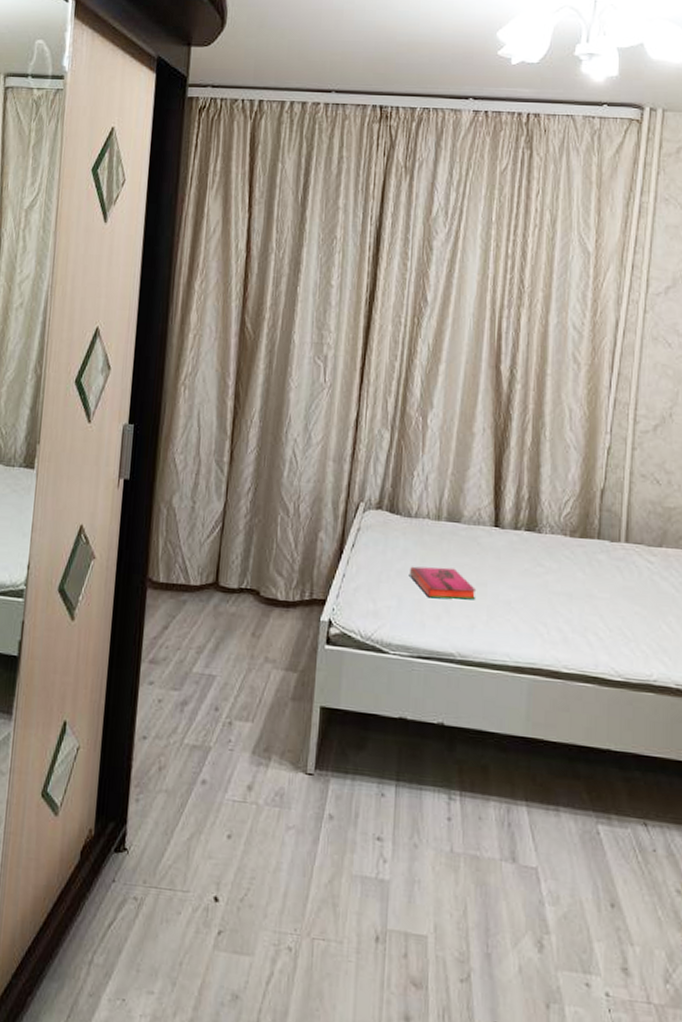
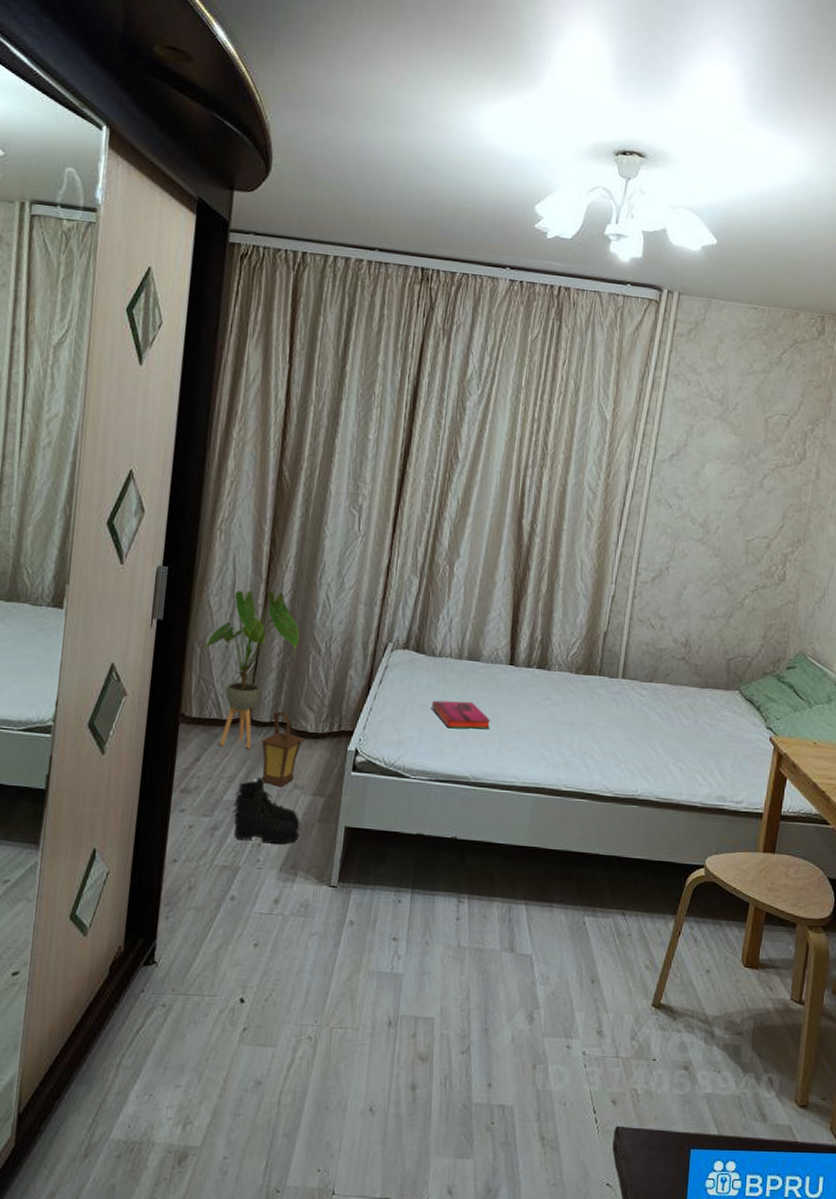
house plant: none [170,447,267,617] -> present [204,590,300,749]
boots: none [201,649,273,724] -> present [231,777,301,844]
lantern: none [229,576,273,660] -> present [261,711,303,787]

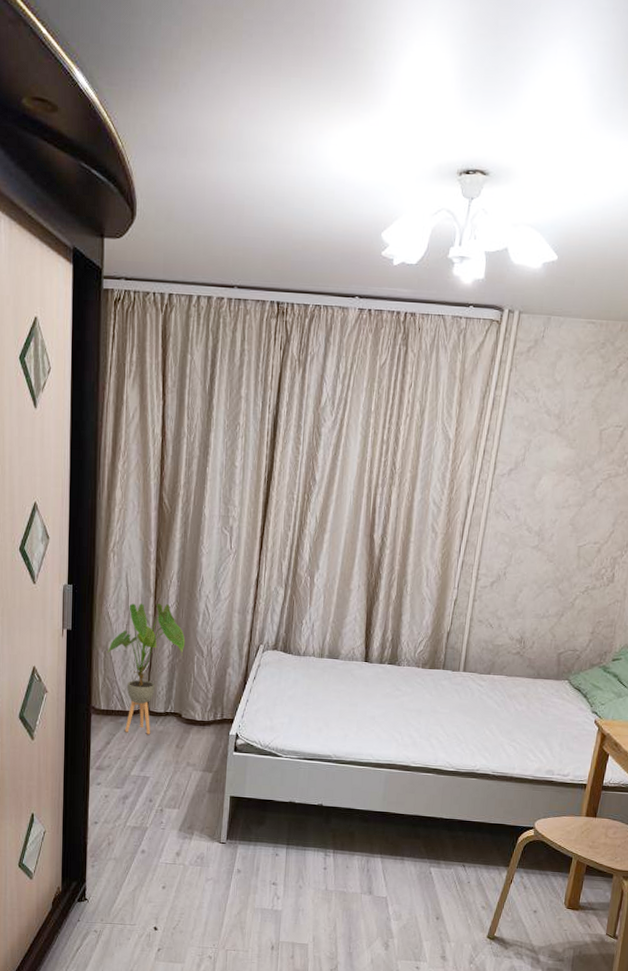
boots: present [231,777,301,844] -> none [138,757,194,810]
lantern: present [261,711,303,787] -> none [158,703,192,765]
hardback book: present [432,700,491,729] -> none [299,693,350,716]

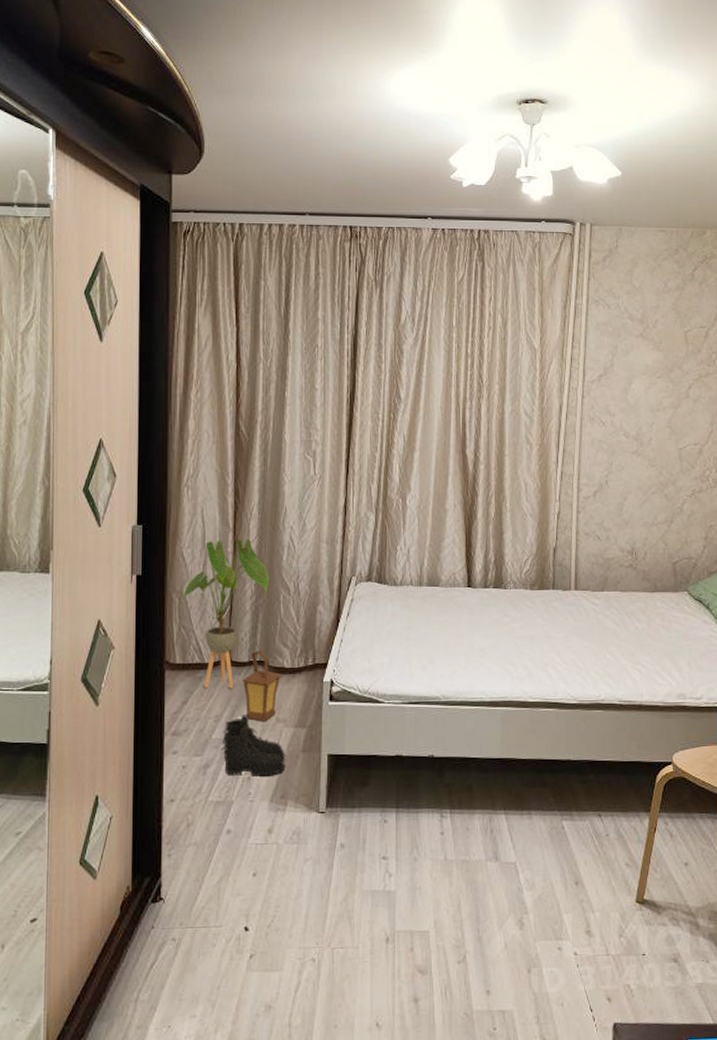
boots: none [138,757,194,810] -> present [220,715,286,777]
lantern: none [158,703,192,765] -> present [242,650,281,722]

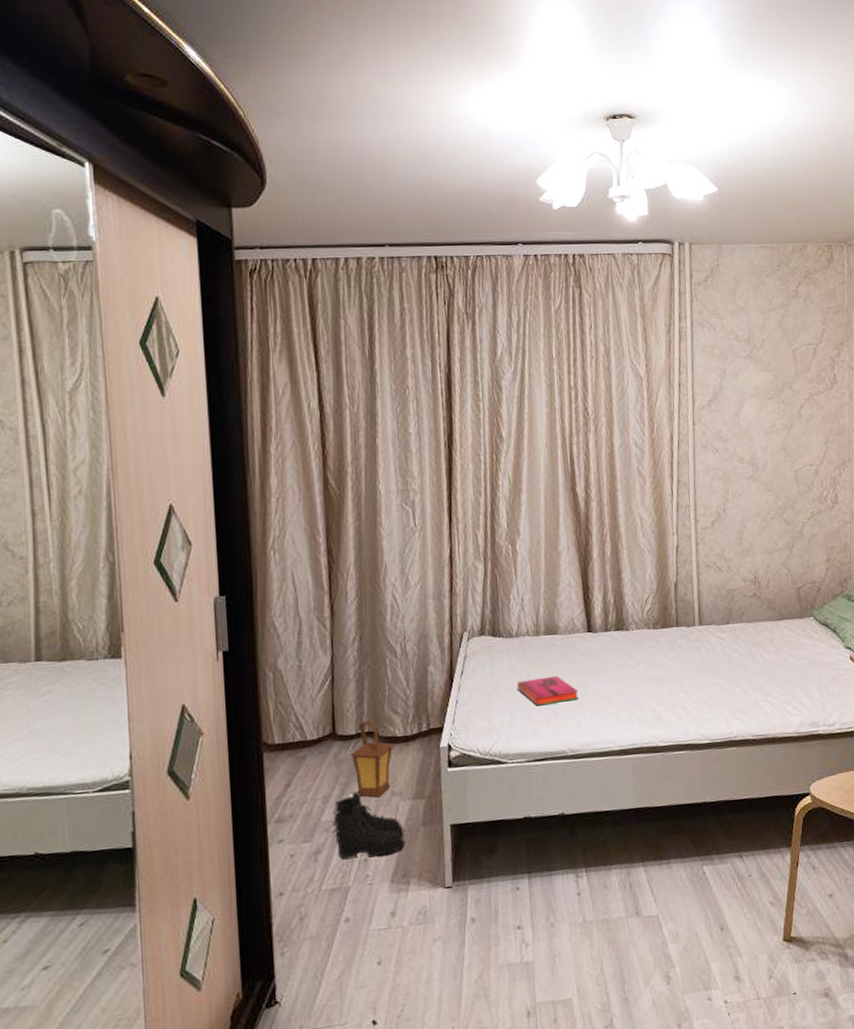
house plant: present [182,538,270,689] -> none [276,600,373,767]
hardback book: none [398,625,455,652] -> present [517,675,579,706]

